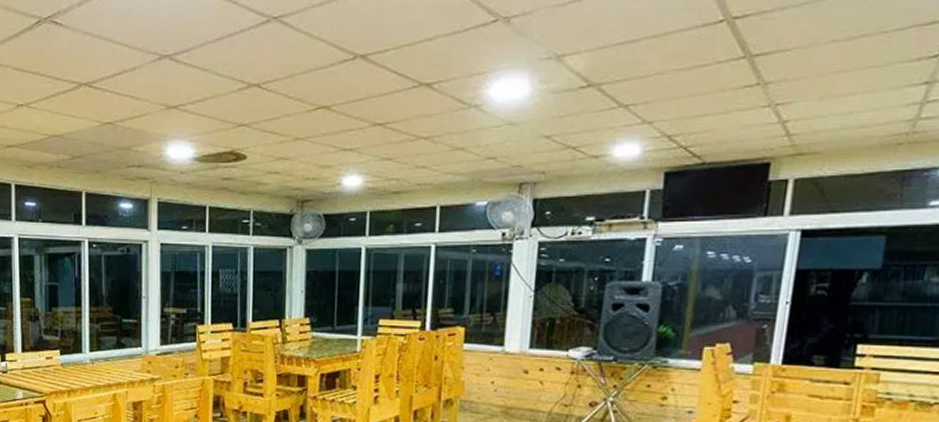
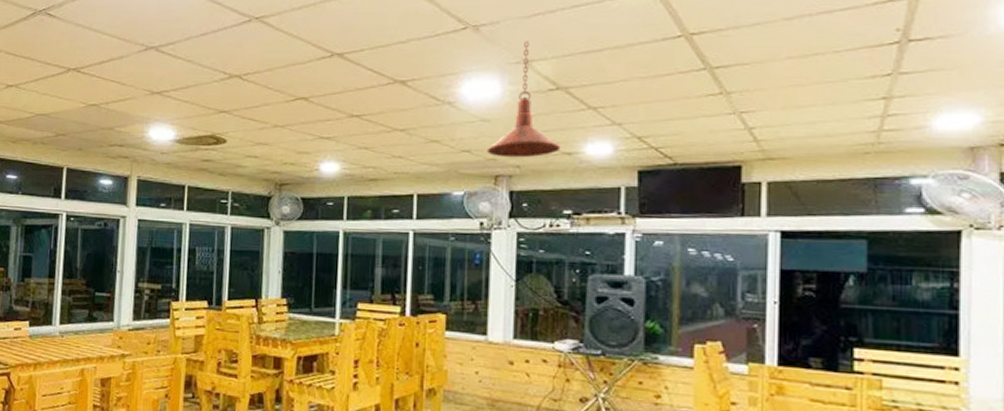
pendant light: none [512,32,588,164] -> present [486,41,561,158]

